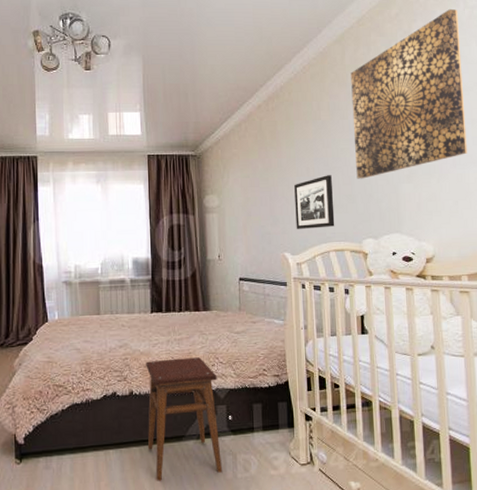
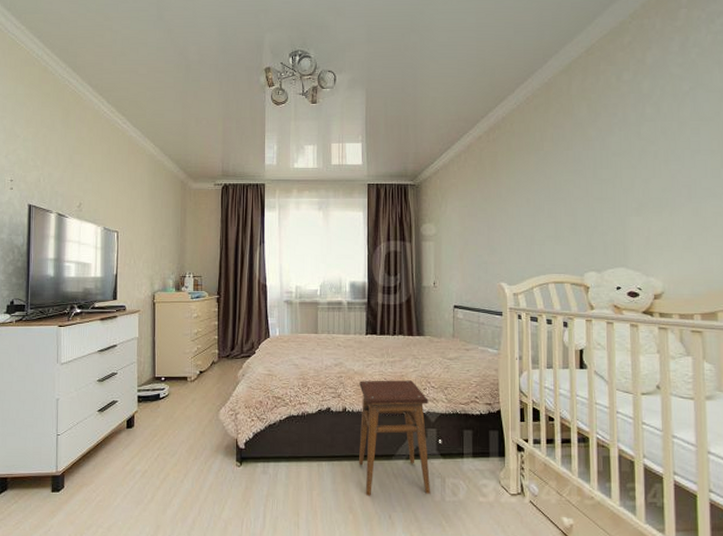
picture frame: present [294,175,335,229] -> none [513,206,555,260]
wall art: present [351,8,467,179] -> none [577,34,705,211]

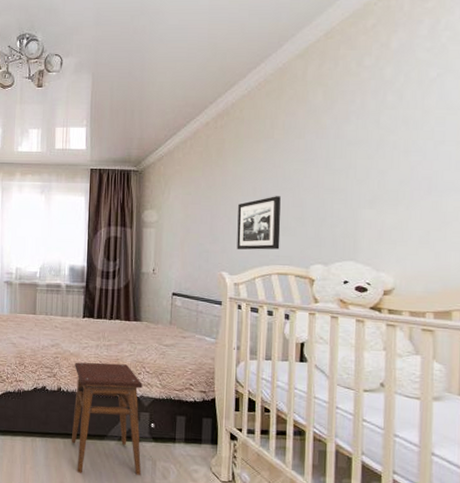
picture frame: none [513,206,555,260] -> present [237,196,281,250]

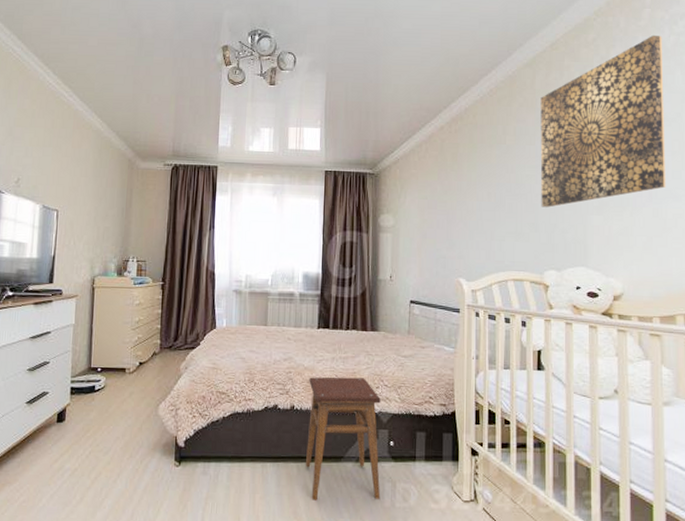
picture frame: present [237,196,281,250] -> none [473,201,515,256]
wall art: none [309,17,452,202] -> present [540,34,666,208]

